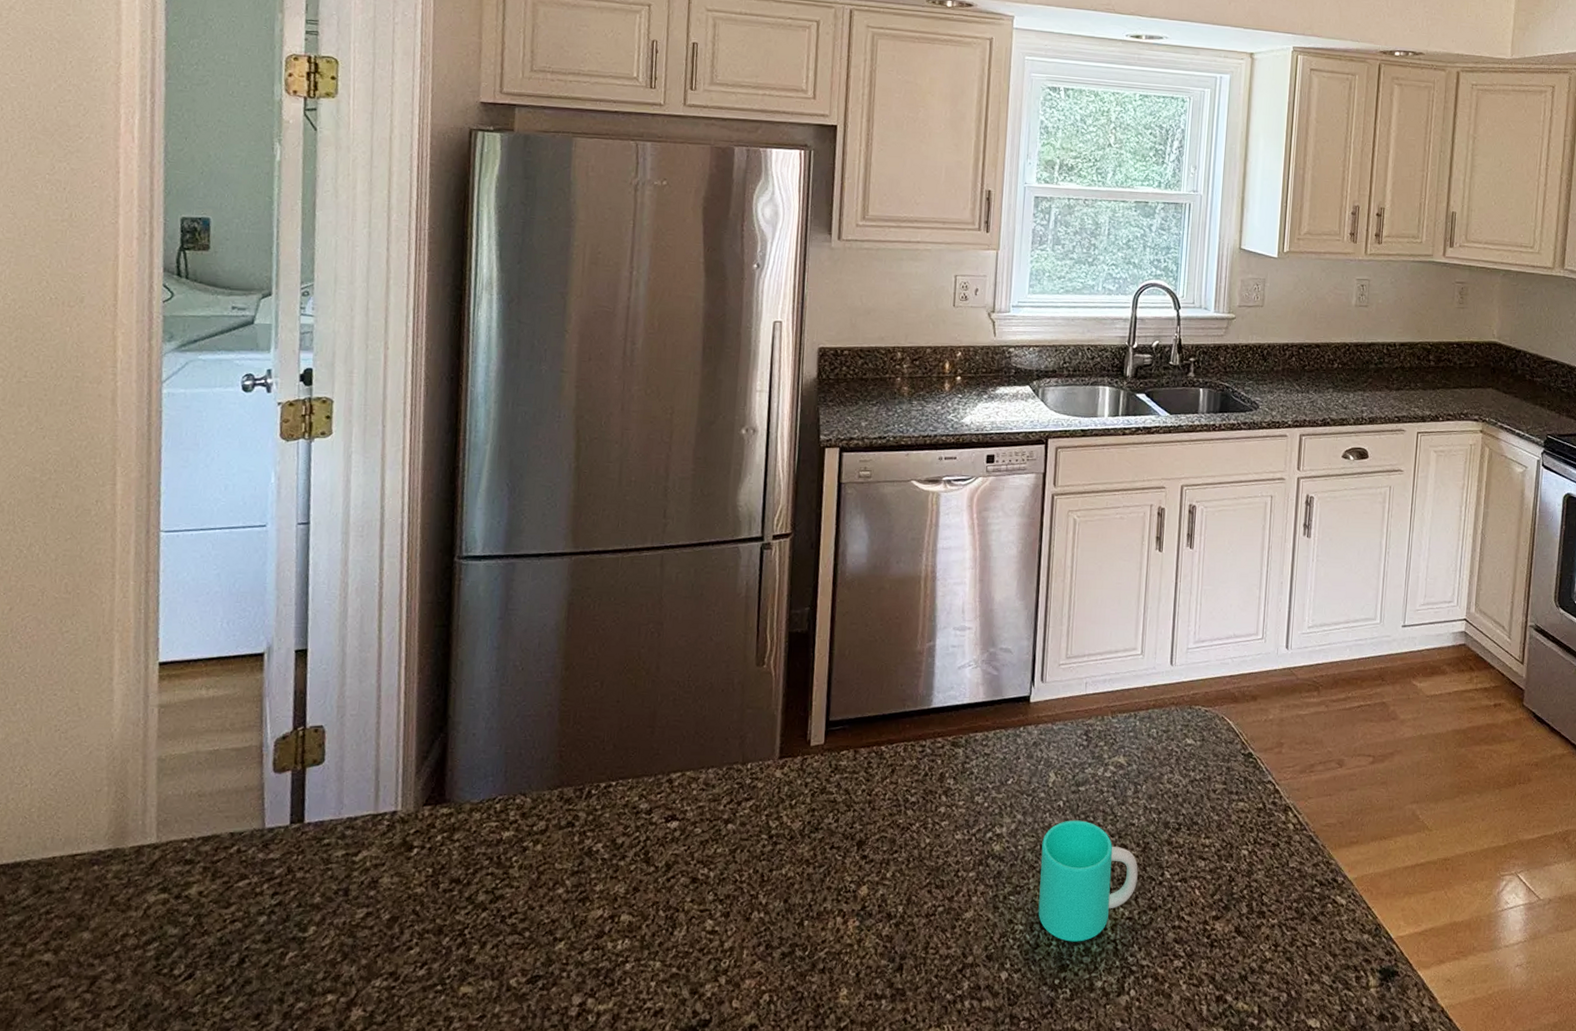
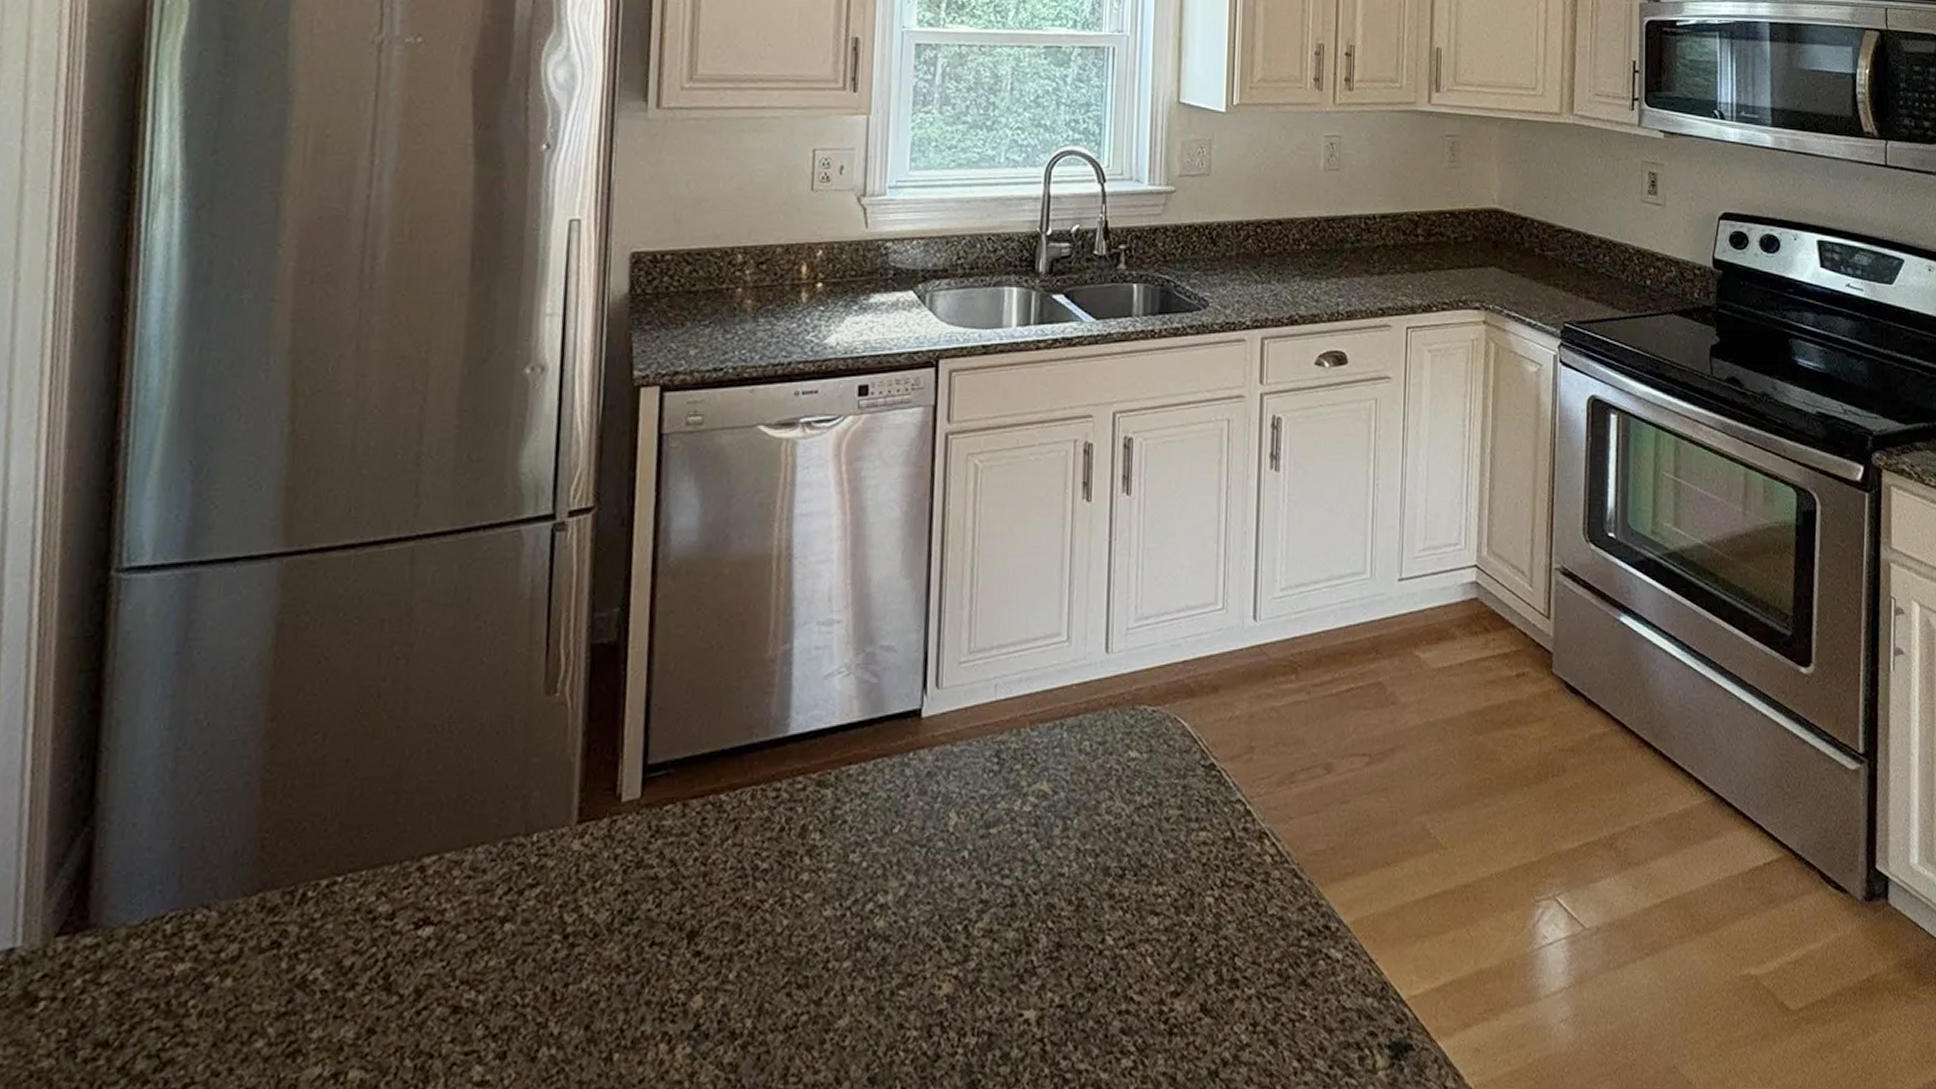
cup: present [1038,820,1138,942] -> none [937,875,1071,1048]

